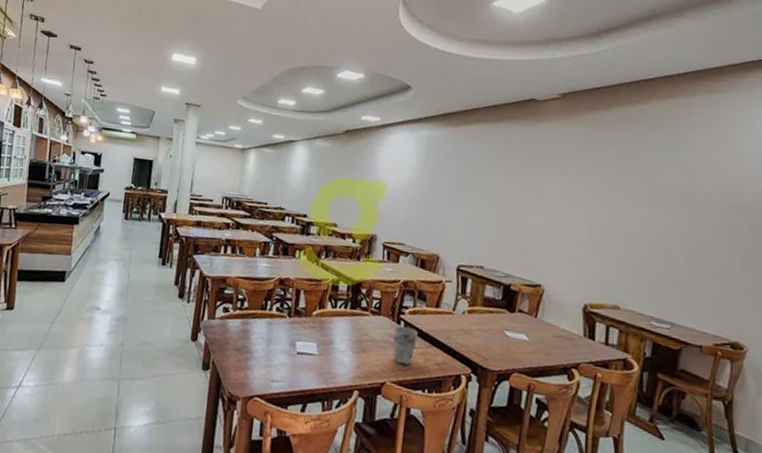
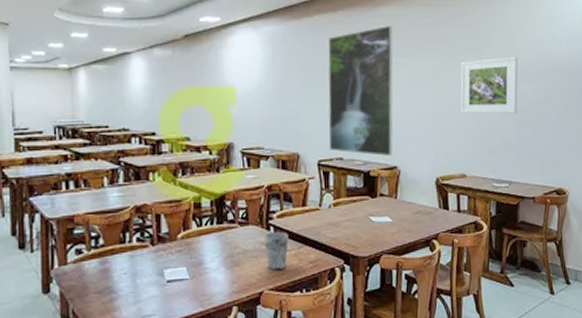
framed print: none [470,141,554,274] -> present [328,25,393,157]
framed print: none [621,187,698,250] -> present [460,57,518,114]

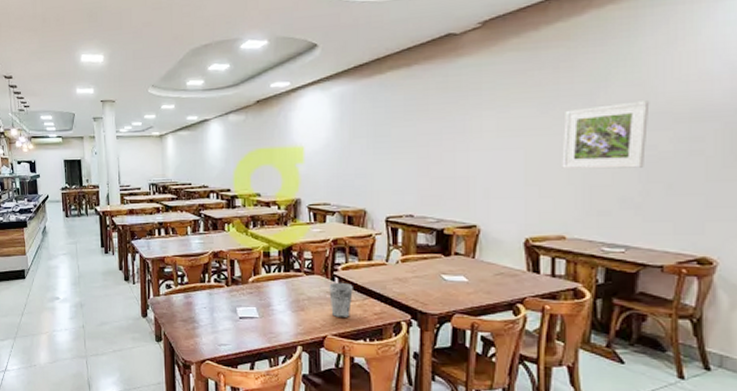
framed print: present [328,25,393,157] -> none [398,75,477,215]

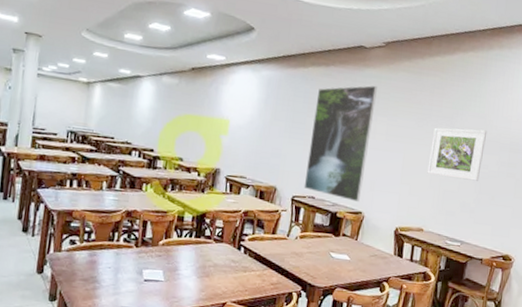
cup: present [329,282,353,319] -> none [233,251,256,287]
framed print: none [398,75,477,215] -> present [303,85,377,203]

